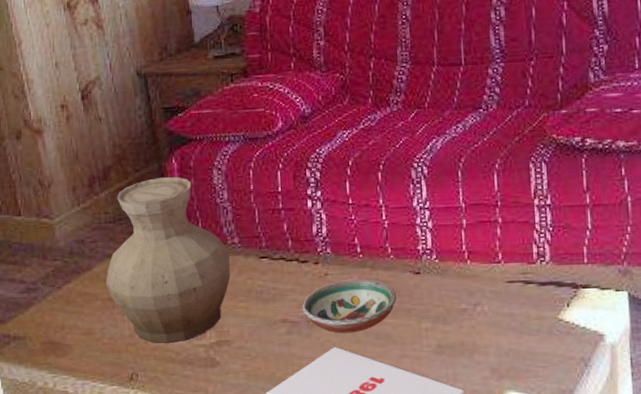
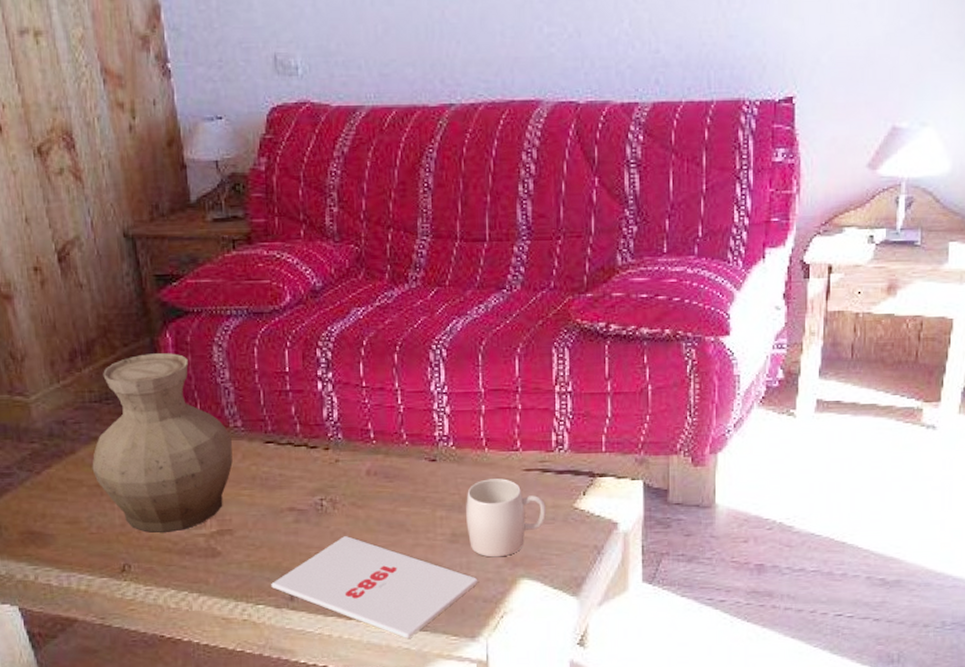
decorative bowl: present [302,278,397,334] -> none [311,465,411,522]
mug: none [450,290,530,369] -> present [465,479,546,558]

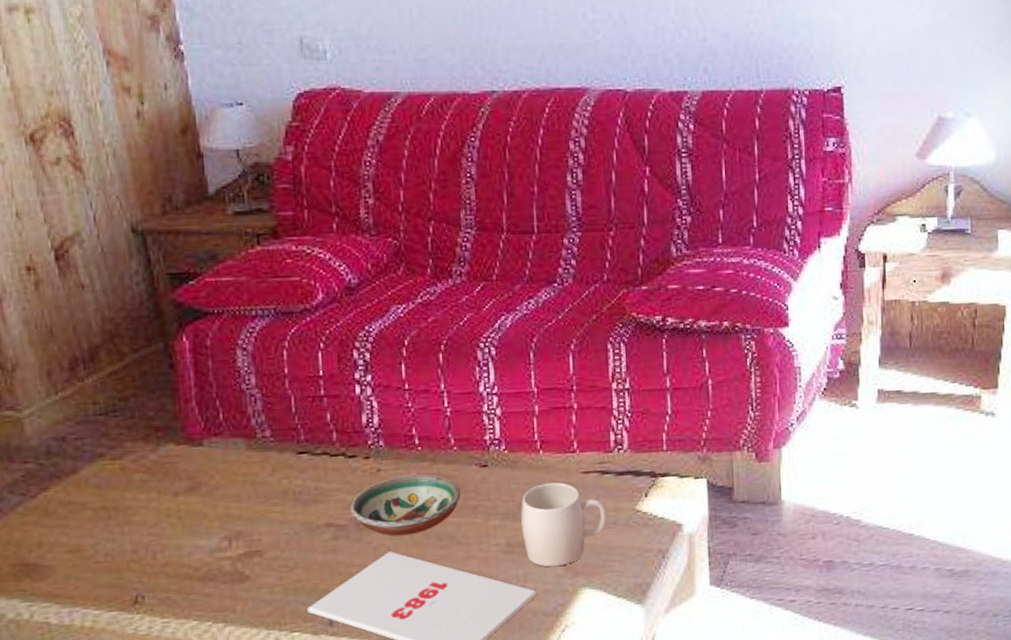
vase: present [92,353,233,533] -> none [97,358,261,558]
decorative bowl: none [311,465,411,522] -> present [350,474,461,536]

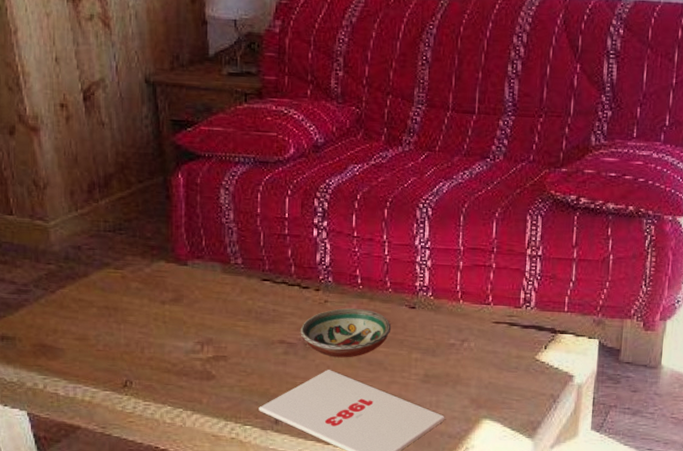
mug: present [520,482,607,568] -> none [438,328,511,399]

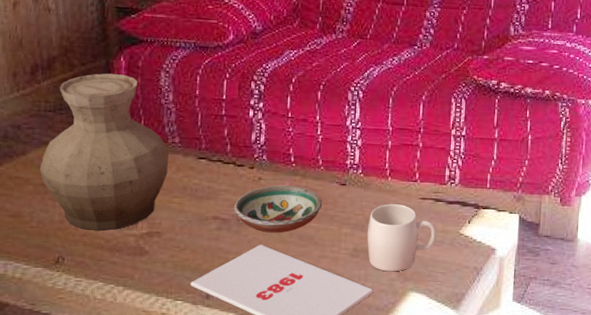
vase: none [102,191,232,354] -> present [39,73,169,231]
mug: none [438,328,511,399] -> present [367,204,436,272]

